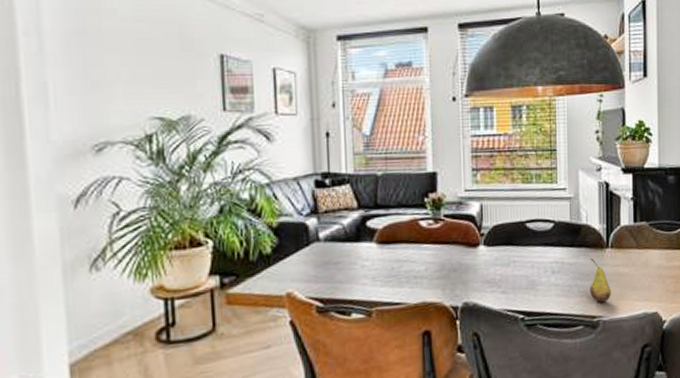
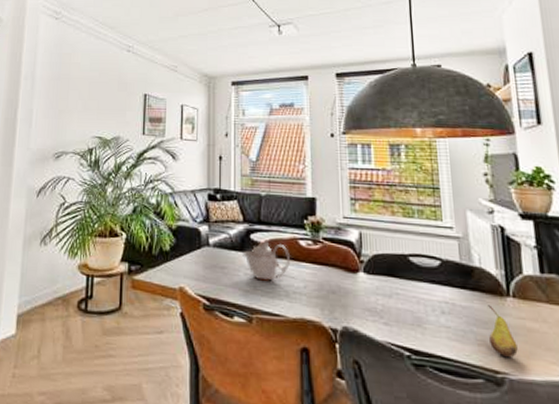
teapot: none [358,225,411,271] -> present [242,240,291,281]

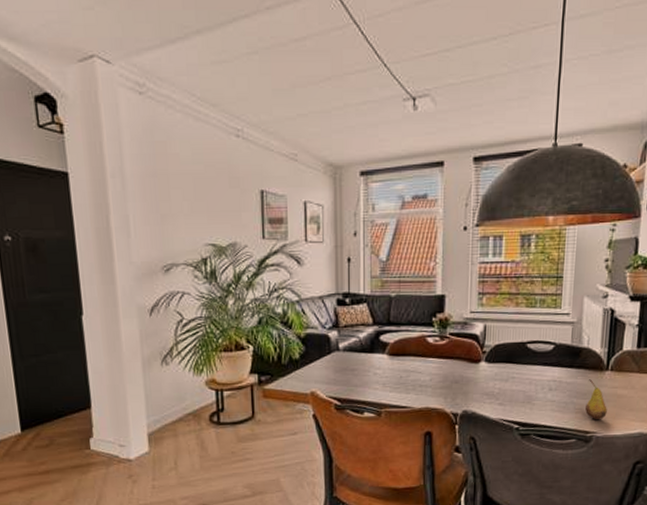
teapot: present [242,240,291,281] -> none [372,340,419,378]

